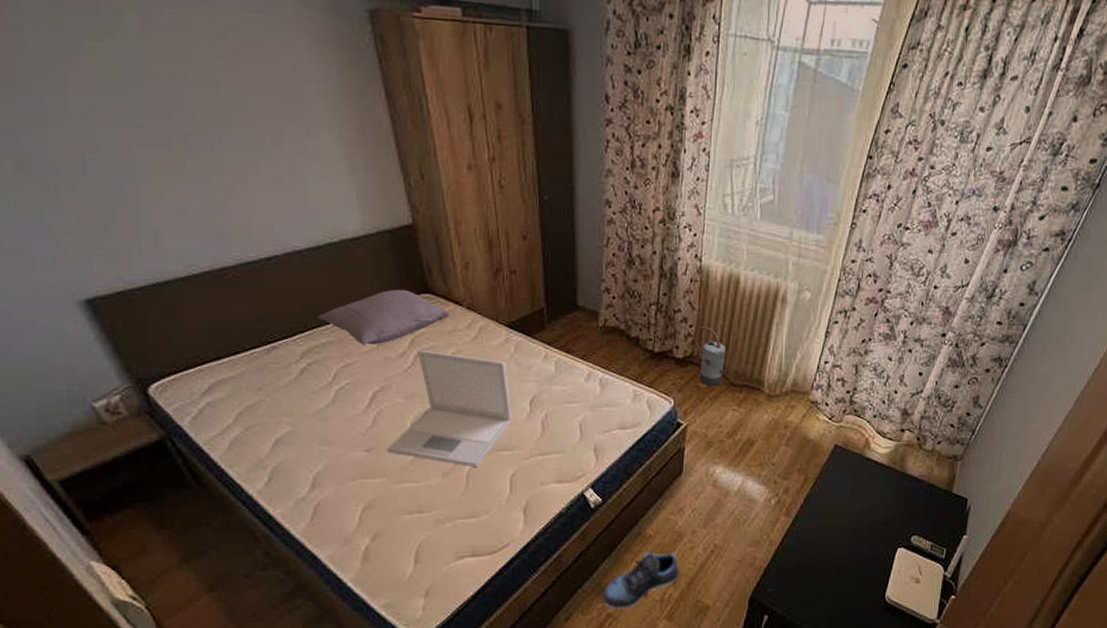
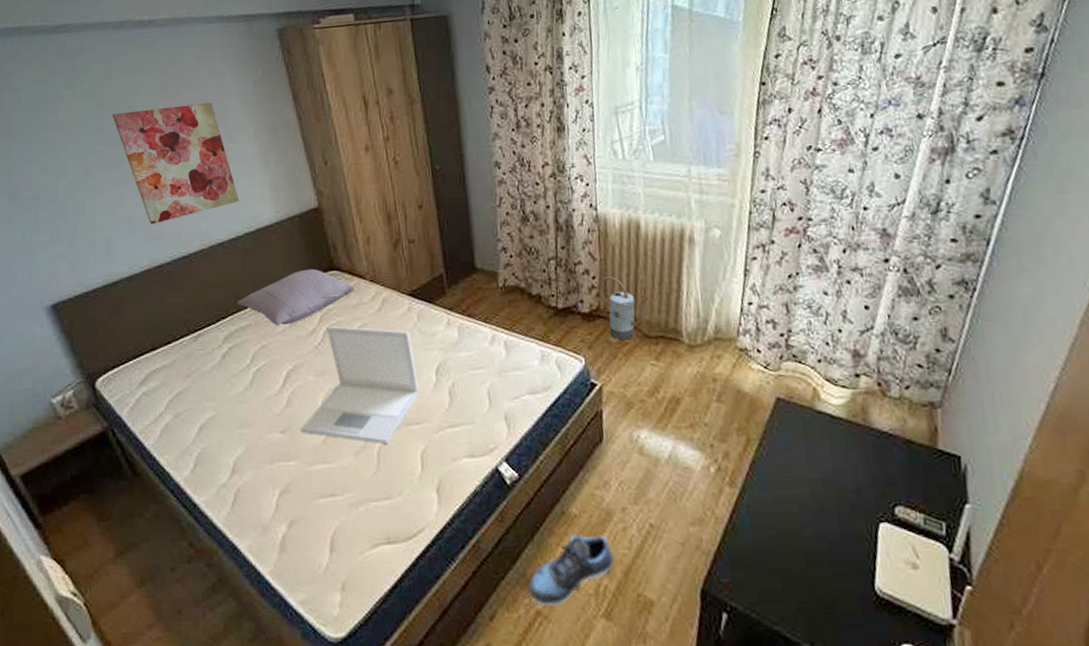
wall art: none [154,81,320,221] -> present [112,102,239,225]

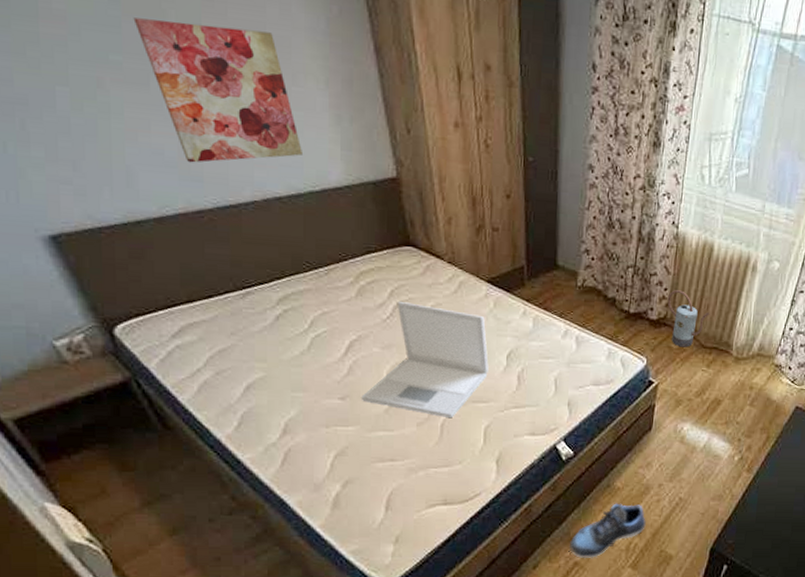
pillow: present [237,268,355,326] -> none [296,240,431,295]

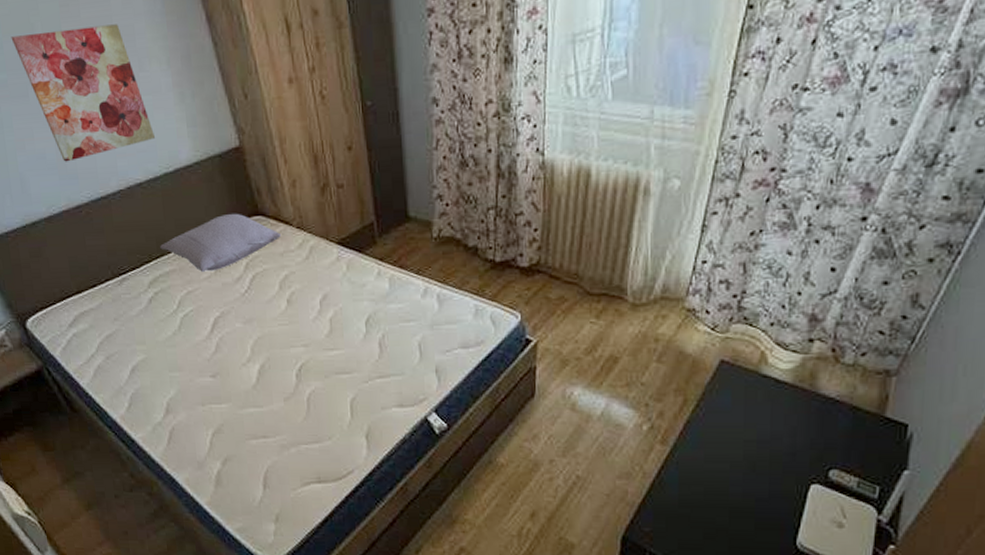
pillow: none [296,240,431,295] -> present [160,213,281,272]
laptop: present [361,302,489,419] -> none [229,274,348,392]
shoe: present [569,503,646,559] -> none [452,482,538,545]
watering can: present [667,290,710,348] -> none [539,229,594,297]

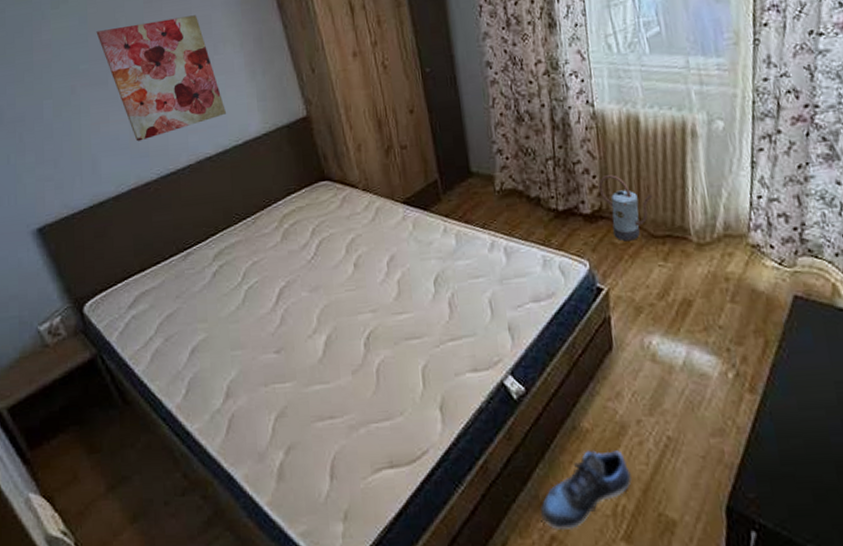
pillow: present [160,213,281,272] -> none [227,180,347,241]
shoe: none [452,482,538,545] -> present [539,450,632,531]
watering can: none [539,229,594,297] -> present [598,174,653,242]

